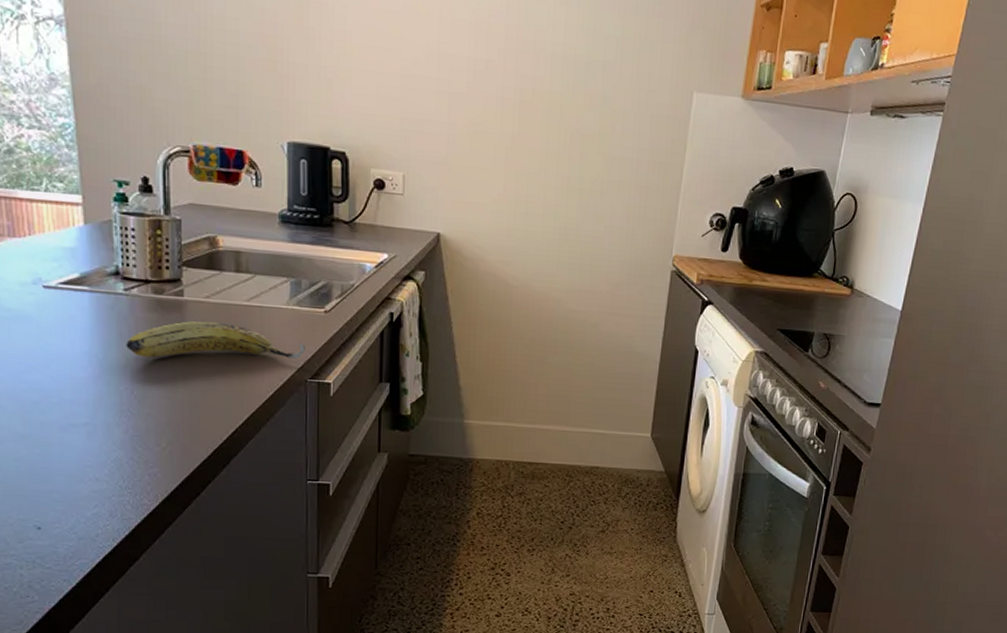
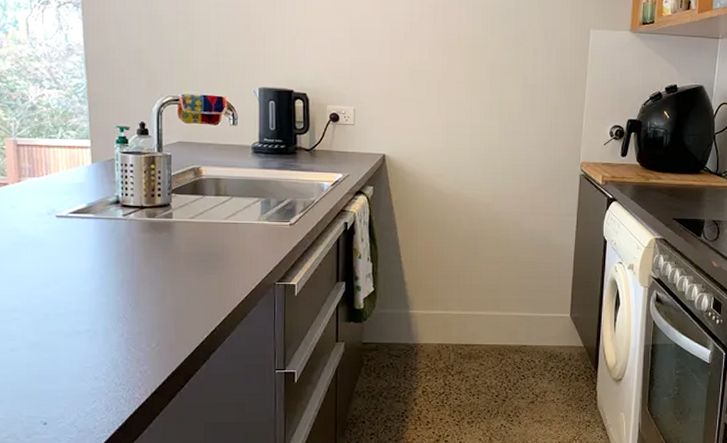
fruit: present [126,321,305,359] -> none [123,238,274,271]

